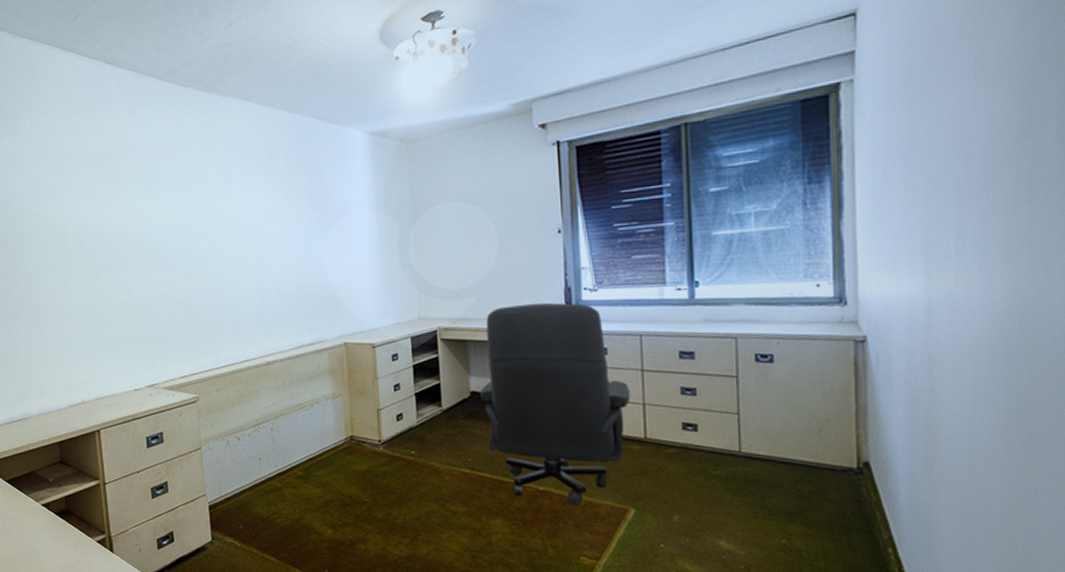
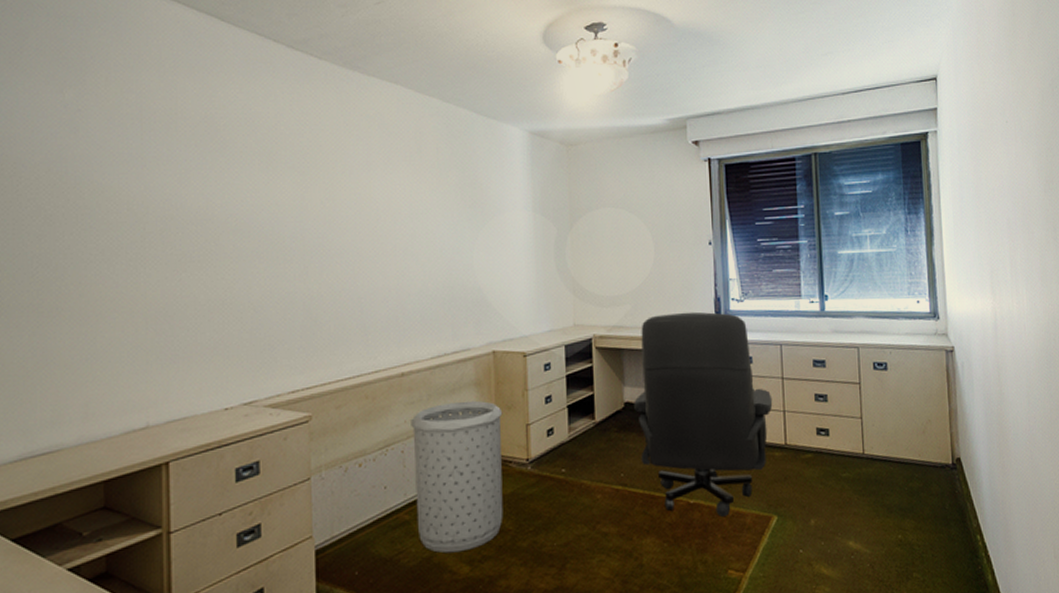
laundry basket: none [277,387,360,517] -> present [411,400,503,553]

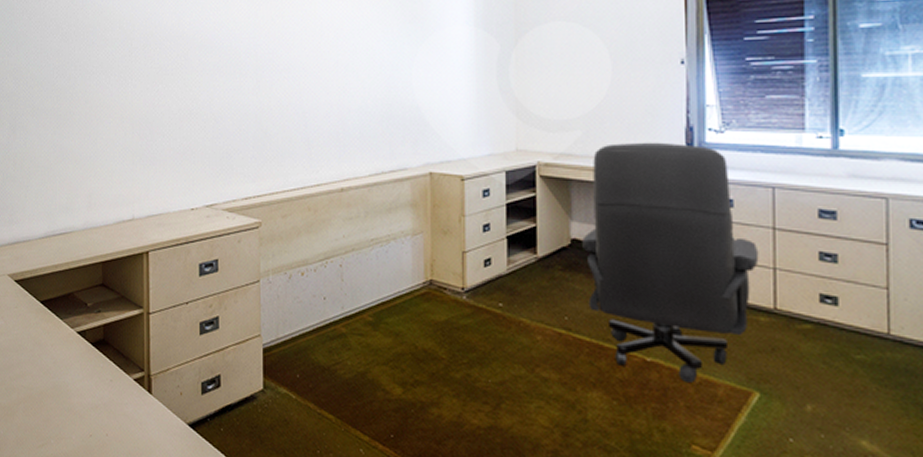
laundry basket: present [411,400,503,553] -> none [349,221,439,373]

